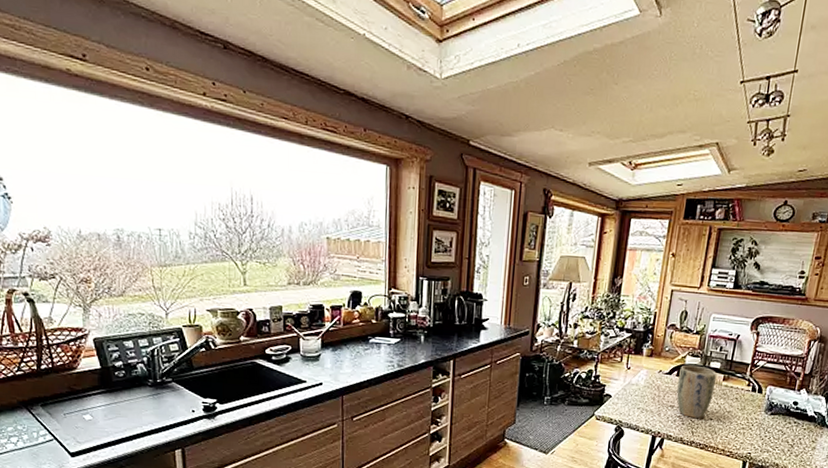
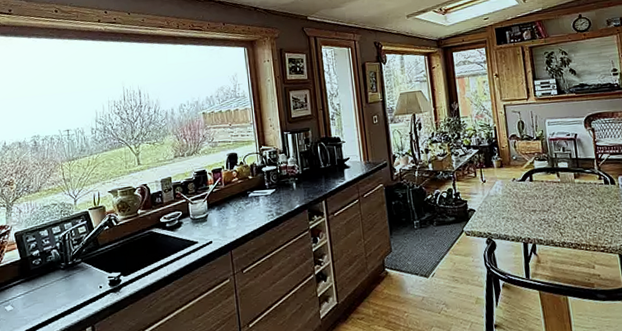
plant pot: present [676,364,716,418] -> none [531,168,570,219]

